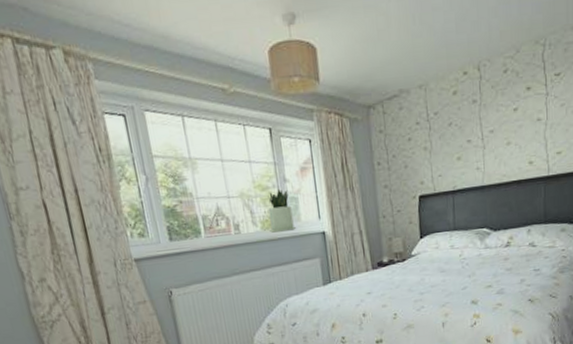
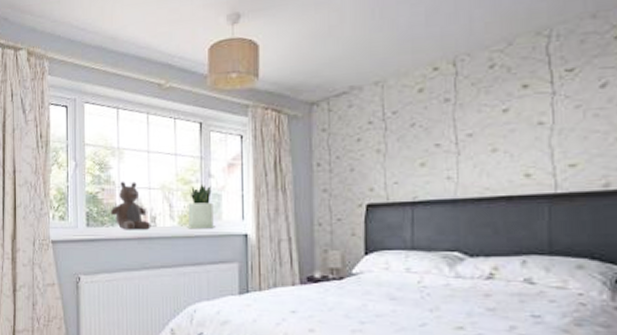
stuffed animal: none [191,191,236,241] -> present [110,181,151,231]

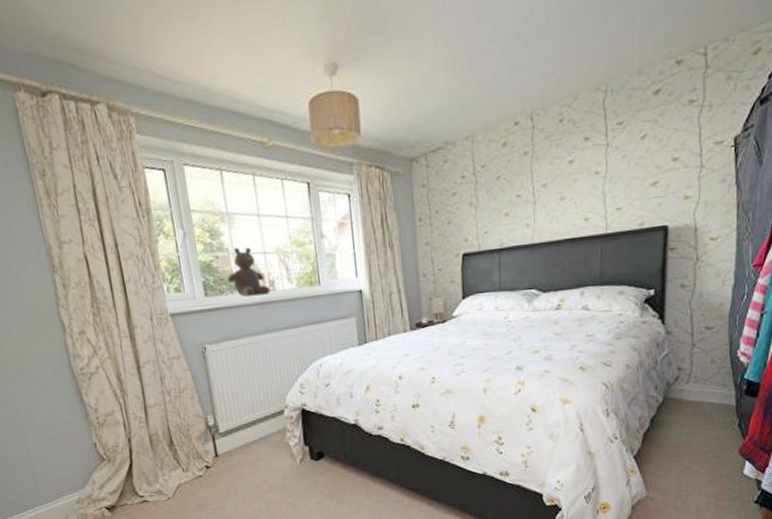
planter: present [186,185,217,229] -> none [304,246,333,290]

